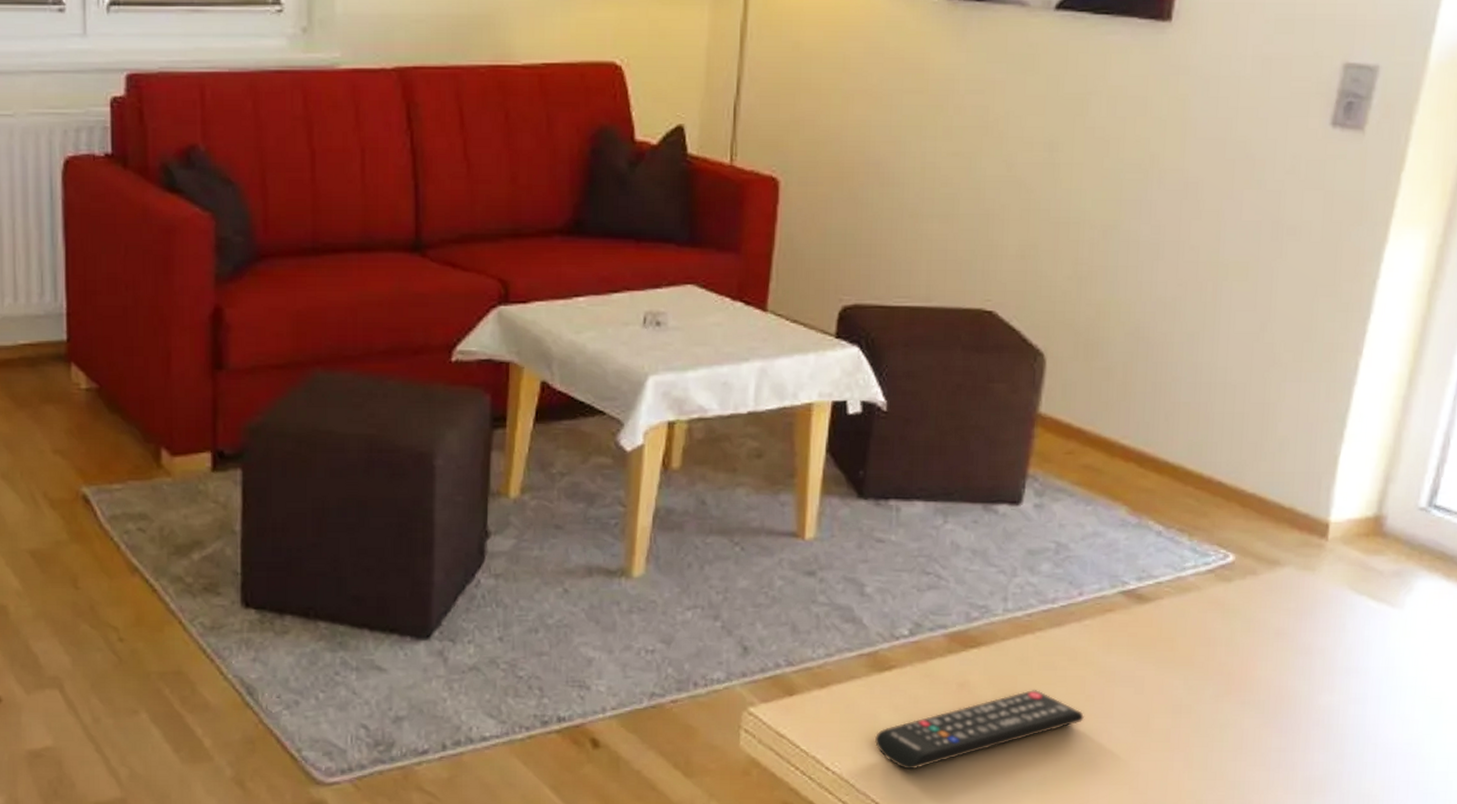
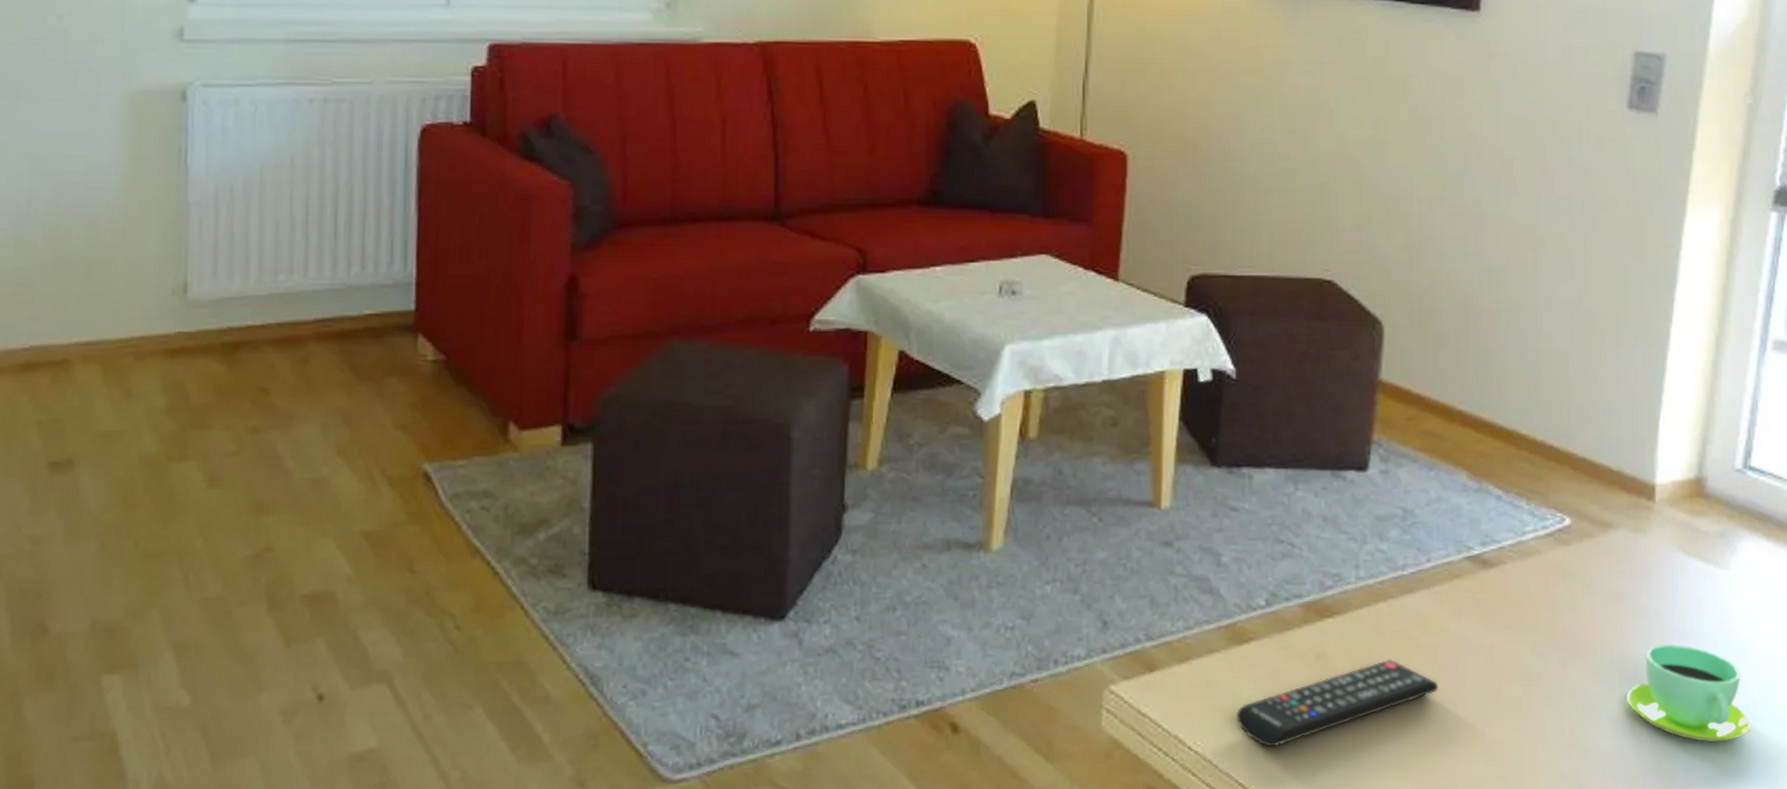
cup: none [1280,681,1413,778] -> present [1625,643,1752,743]

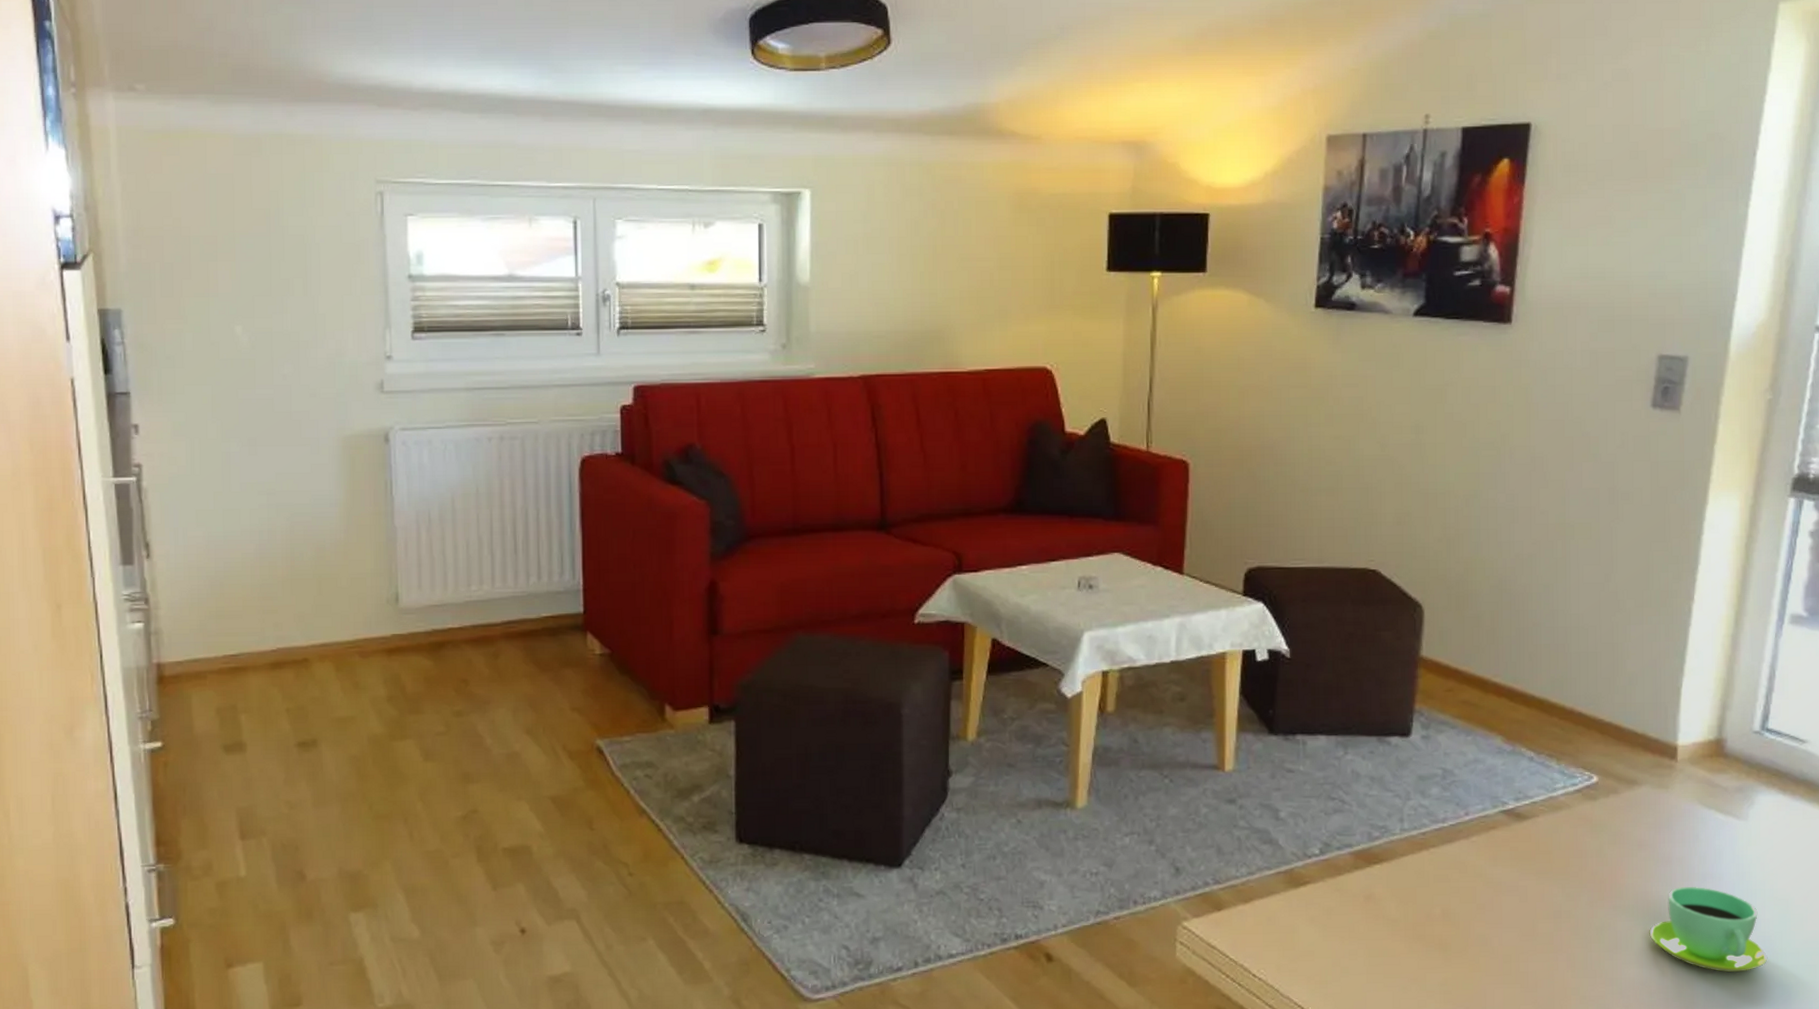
remote control: present [1235,660,1439,747] -> none [1294,900,1477,975]

